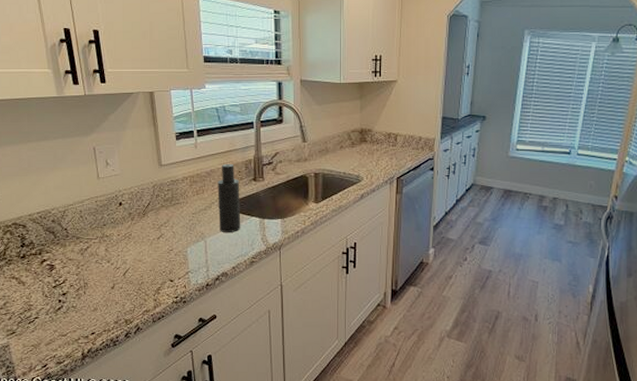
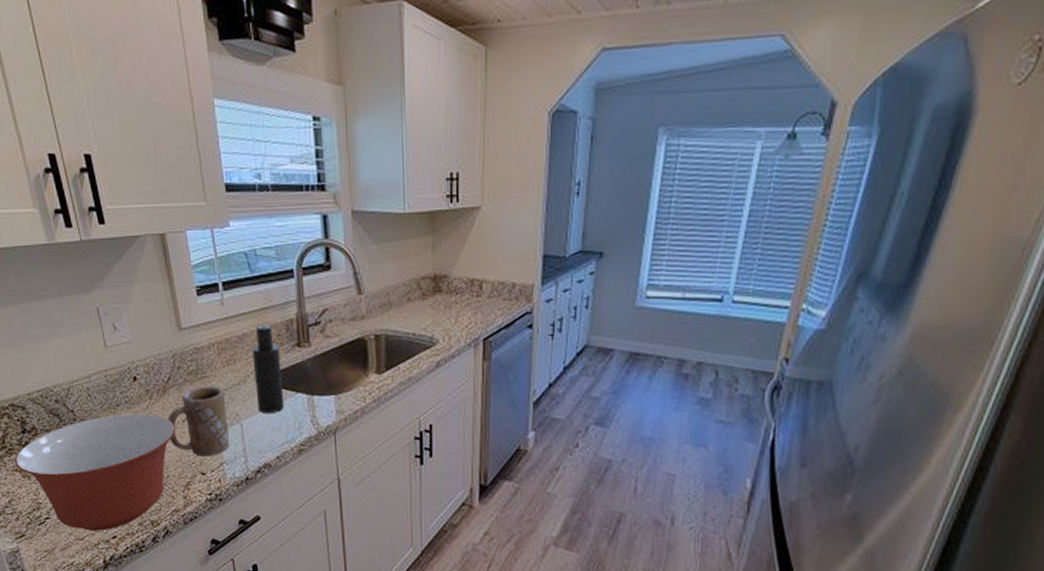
mixing bowl: none [13,232,152,328] -> present [15,414,176,531]
mug: none [145,211,195,267] -> present [167,387,230,457]

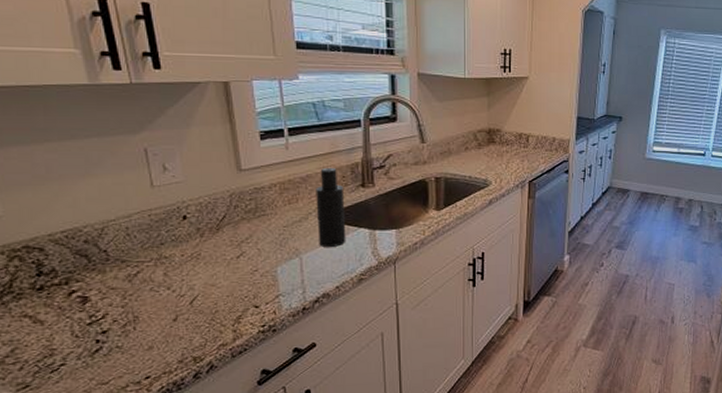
mixing bowl: present [15,414,176,531] -> none [24,251,229,374]
mug: present [167,387,230,457] -> none [220,224,287,291]

